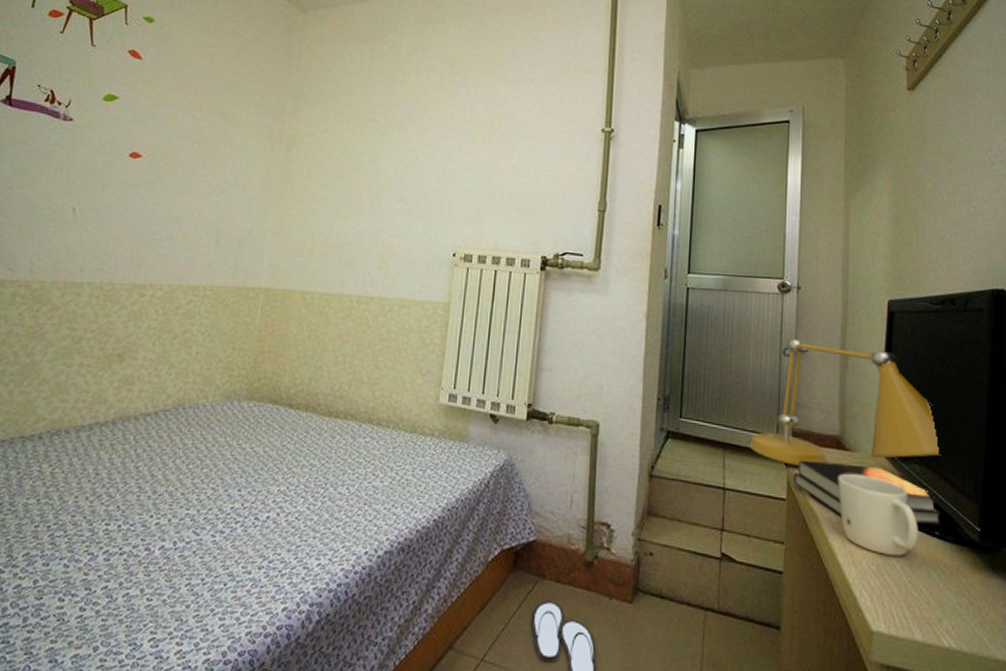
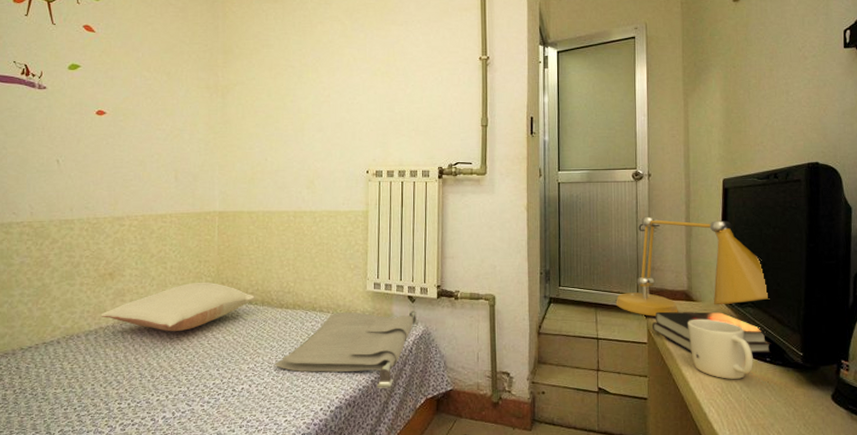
pillow: none [99,374,298,436] -> present [100,282,255,331]
napkin: none [313,428,501,532] -> present [275,311,419,388]

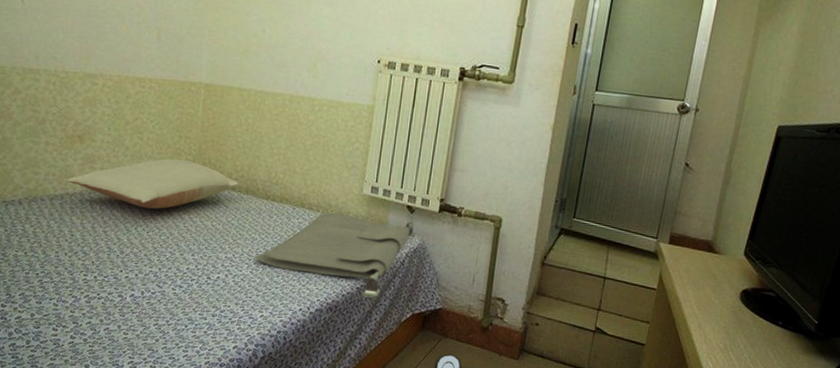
table lamp: present [615,216,770,316] -> none [631,155,798,263]
hardback book: present [652,311,772,354] -> none [665,258,788,318]
mug: present [688,318,753,379] -> none [700,271,766,338]

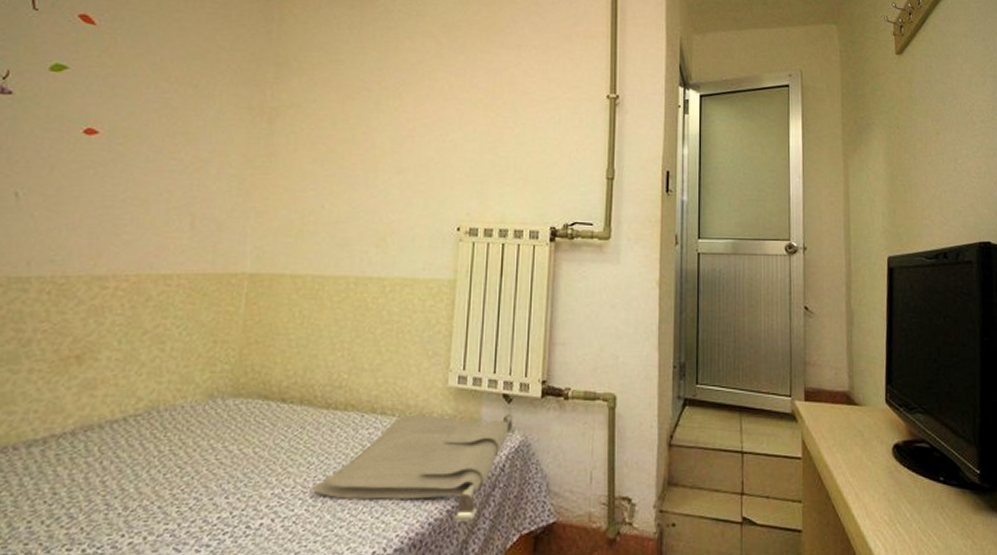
pillow: present [67,158,239,209] -> none [54,370,291,441]

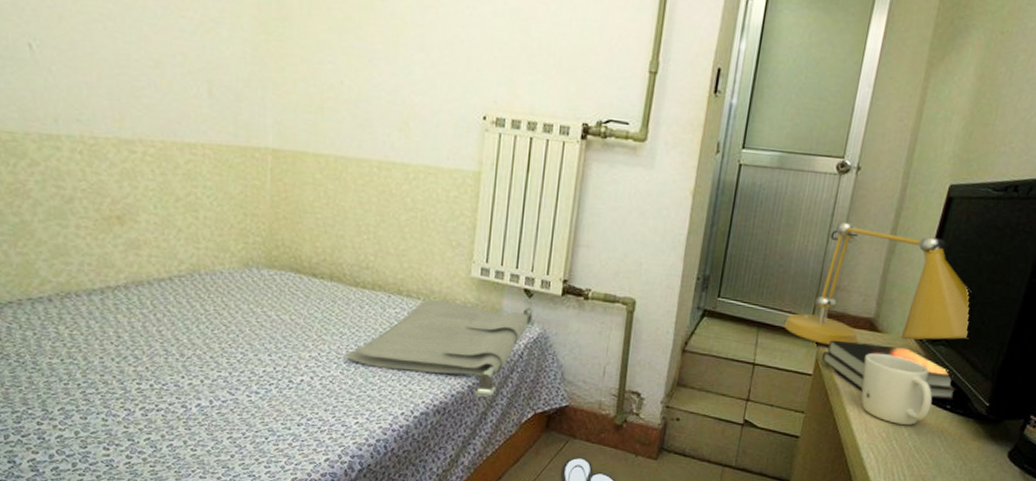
table lamp: none [764,298,942,424] -> present [783,221,969,345]
hardback book: none [808,418,946,472] -> present [822,340,957,401]
mug: none [849,427,925,504] -> present [860,352,933,425]

